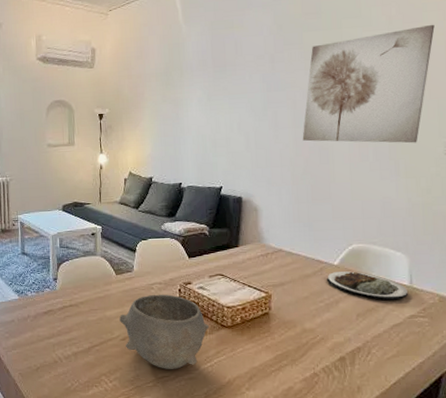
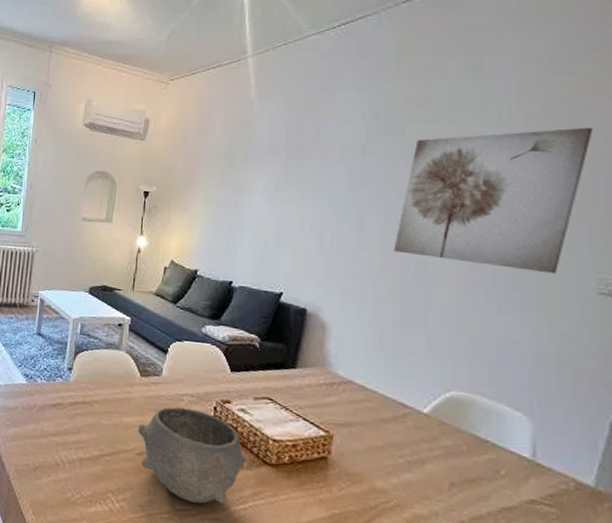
plate: present [327,271,408,301] -> none [411,421,527,476]

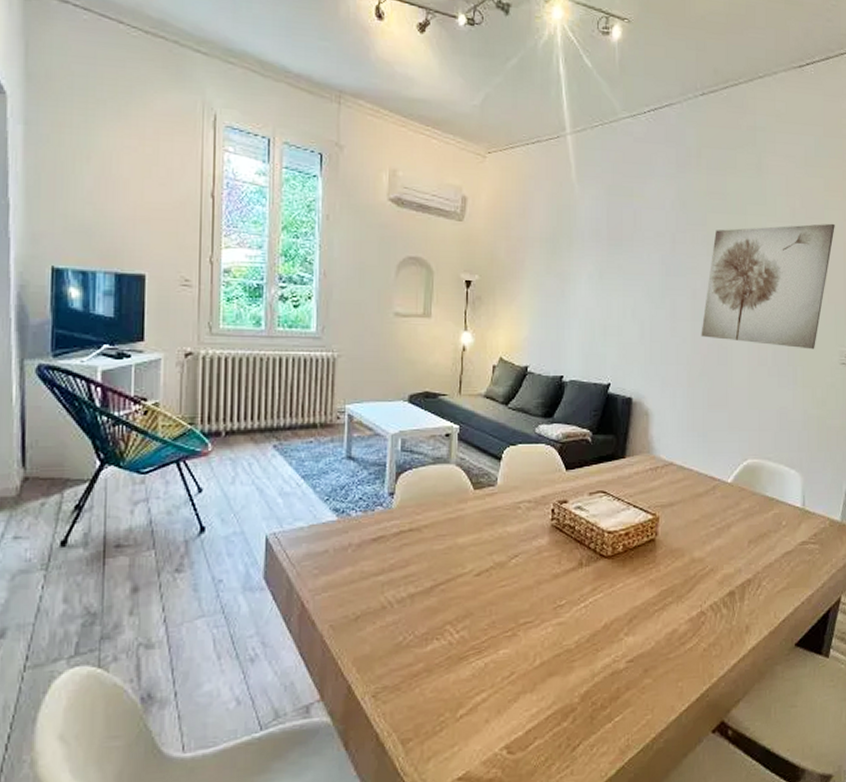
bowl: present [138,407,247,504] -> none [475,515,585,613]

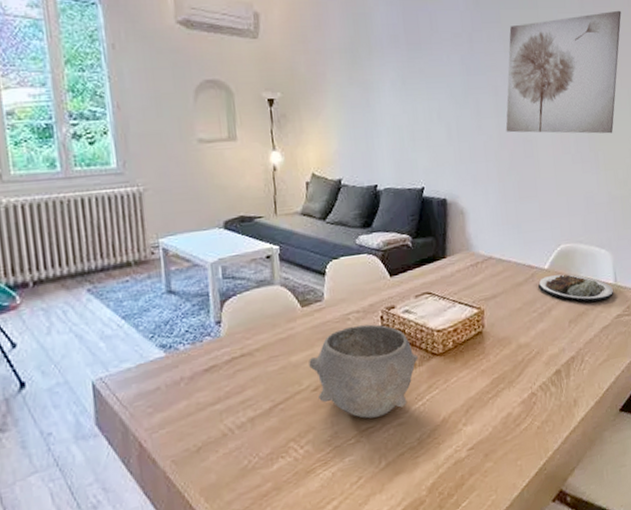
bowl: none [475,515,585,613] -> present [309,324,418,419]
plate: none [719,490,800,525] -> present [538,274,613,303]

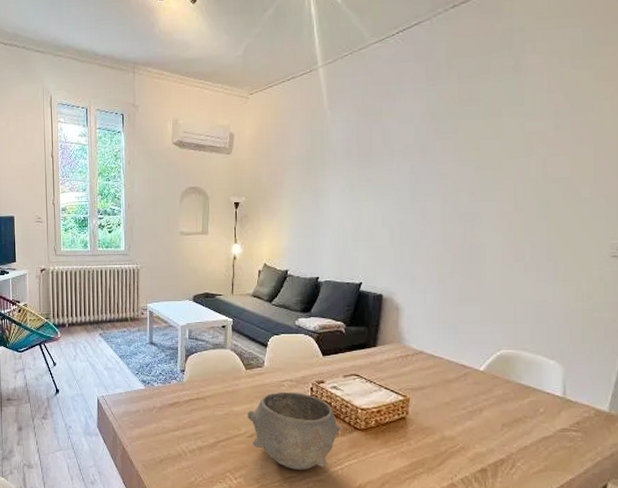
wall art: present [505,10,621,134] -> none [451,114,607,244]
plate: present [538,274,613,303] -> none [471,378,560,412]

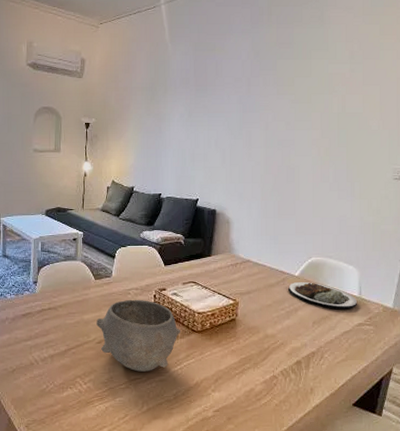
plate: none [471,378,560,412] -> present [288,282,357,310]

